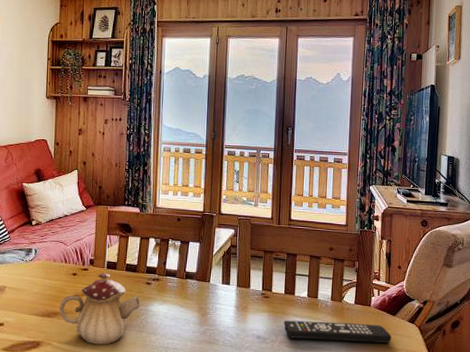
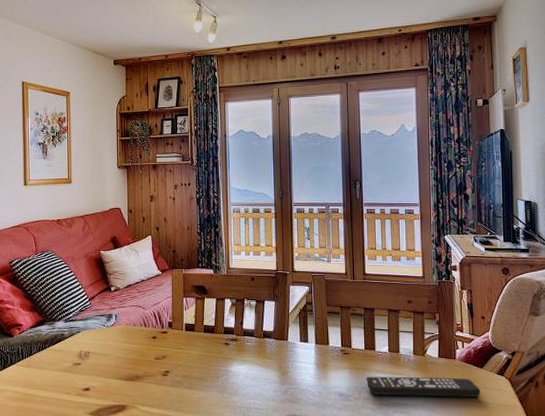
teapot: present [59,272,140,345] -> none [141,335,220,407]

